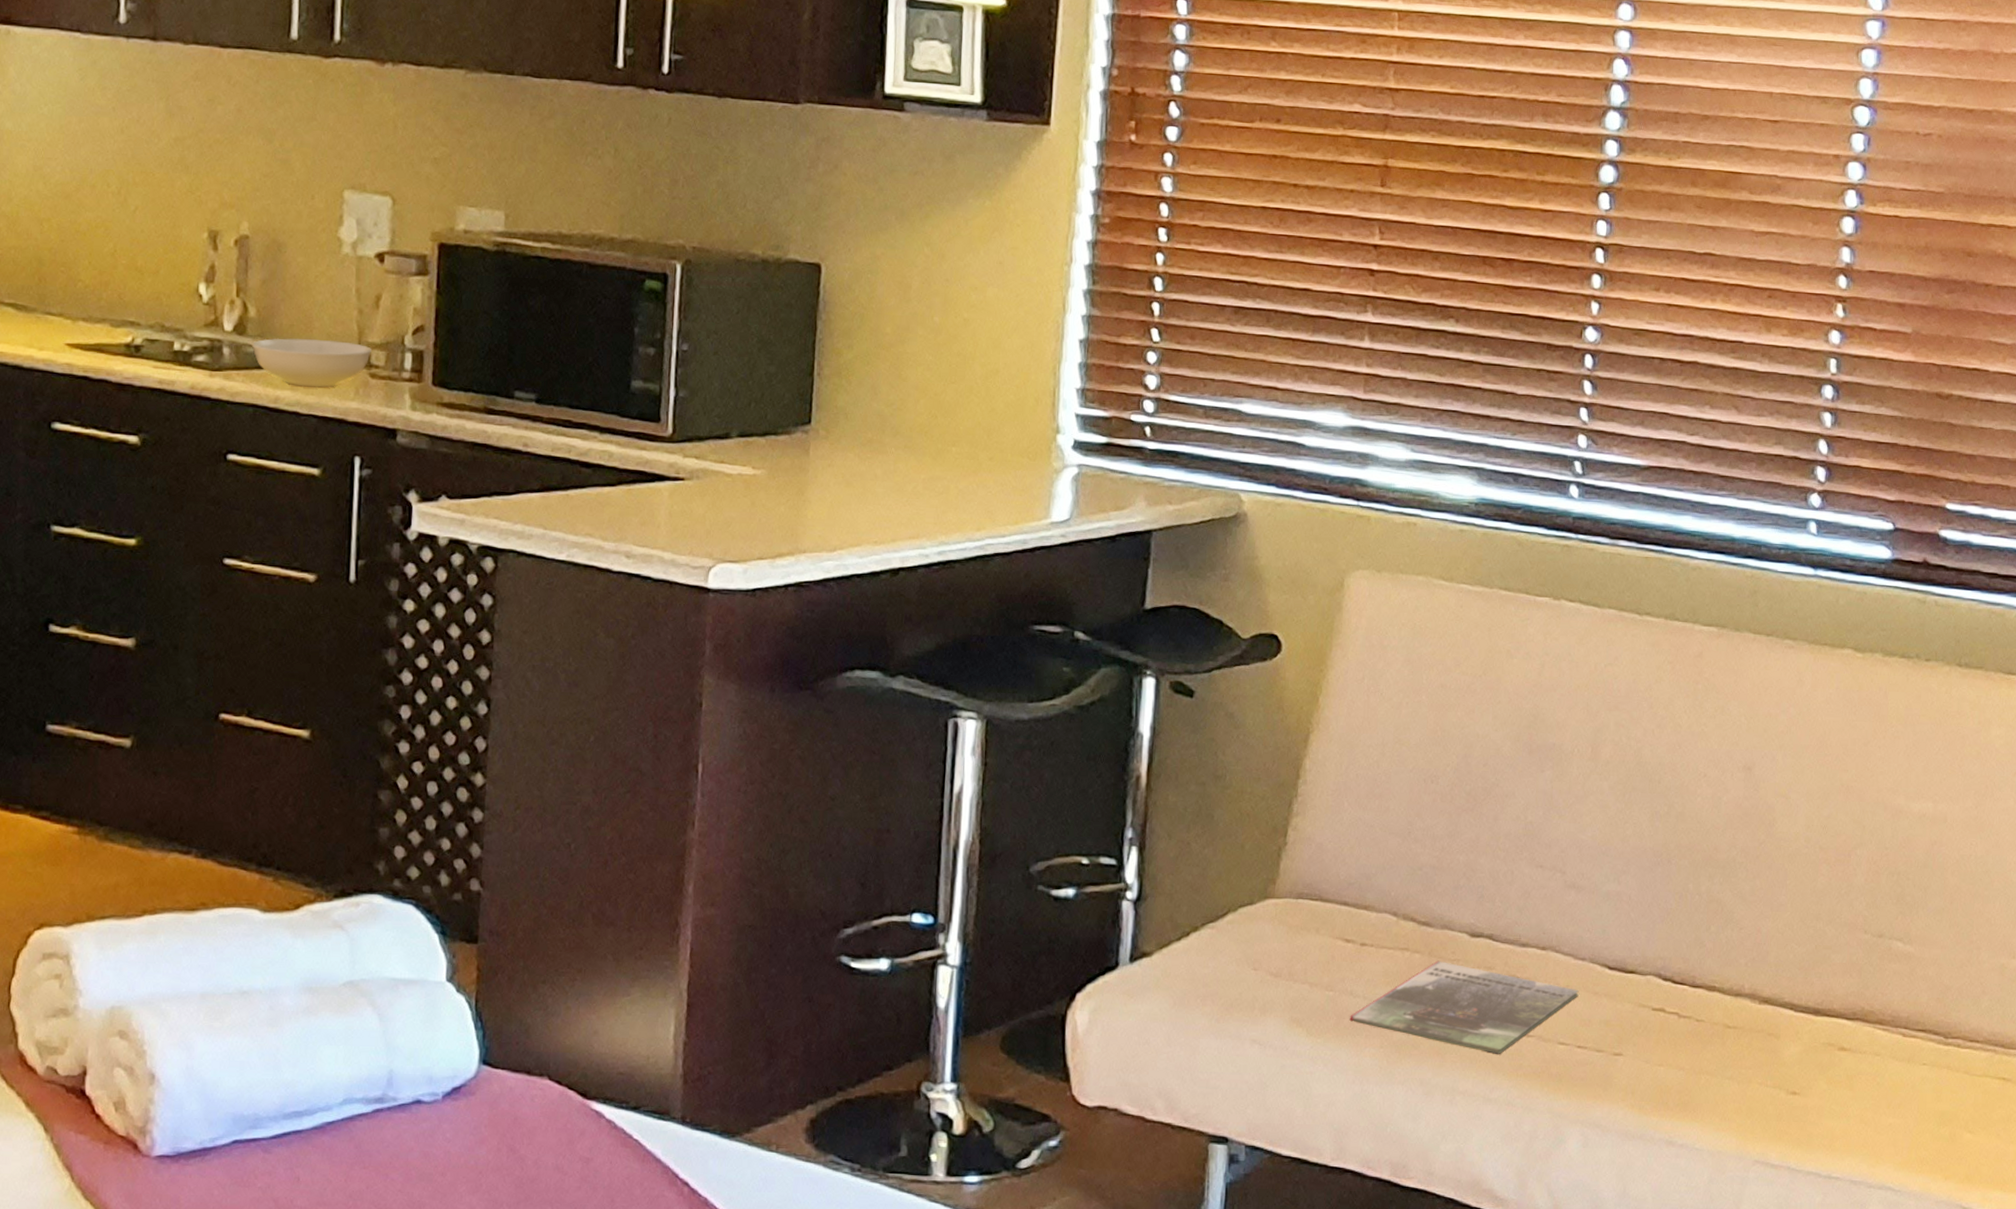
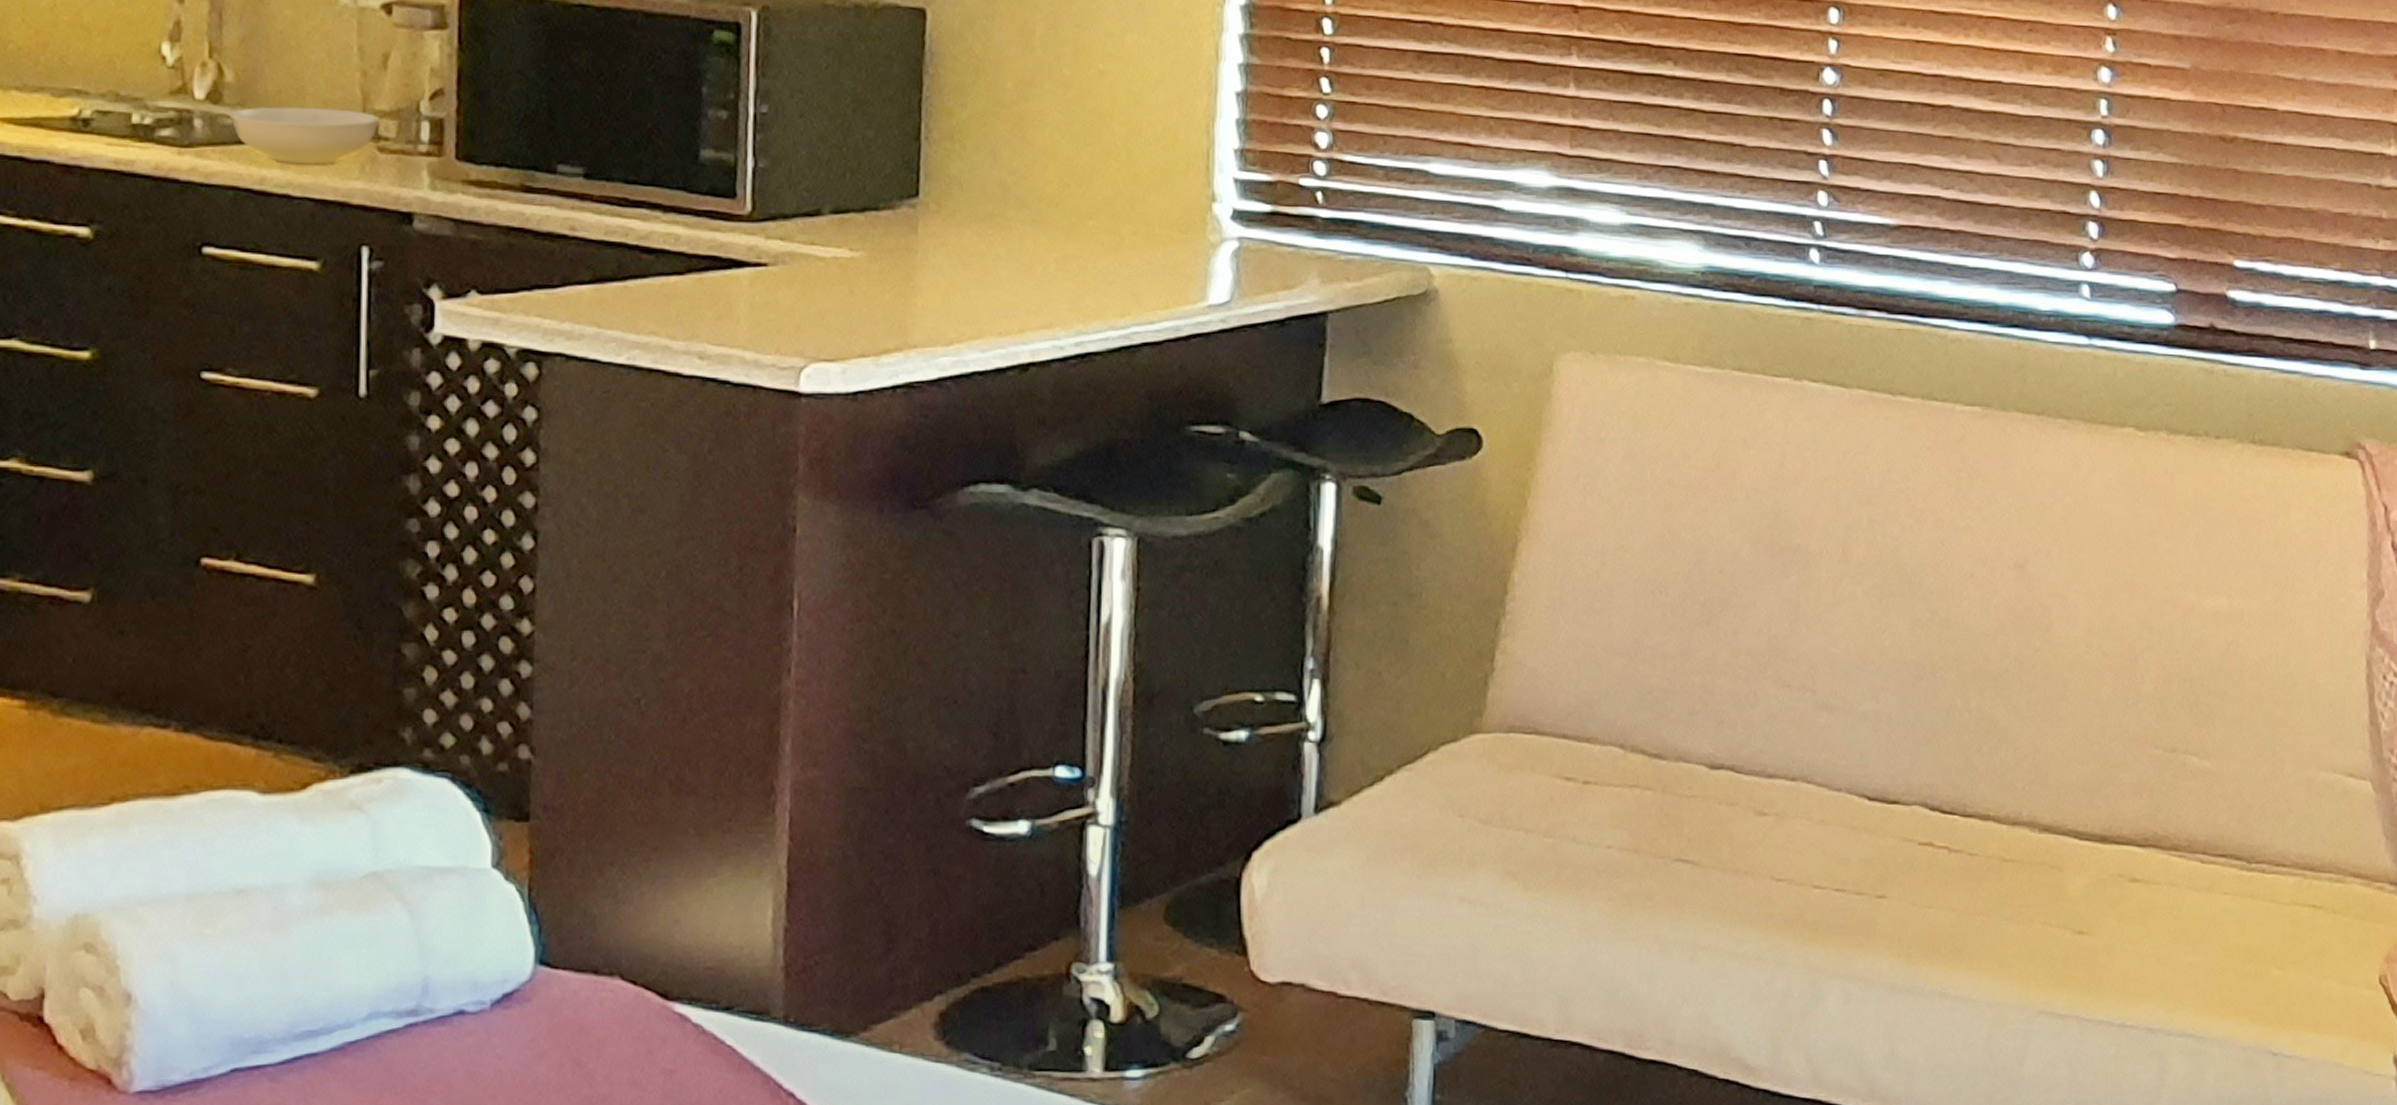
magazine: present [1349,960,1579,1054] -> none [1572,797,1835,902]

